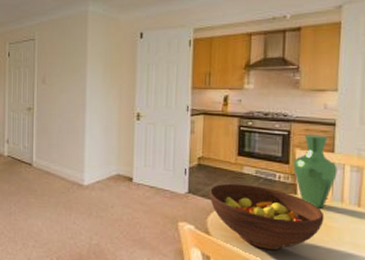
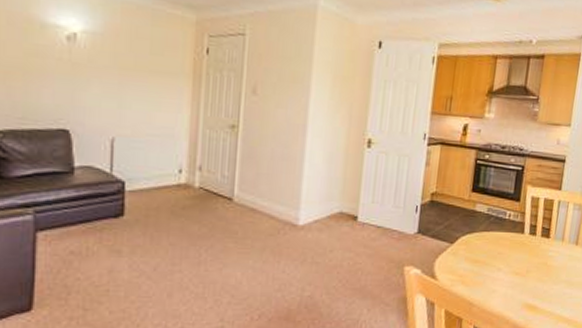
fruit bowl: present [210,183,325,250] -> none [439,222,547,291]
vase: present [293,134,338,209] -> none [523,170,563,248]

